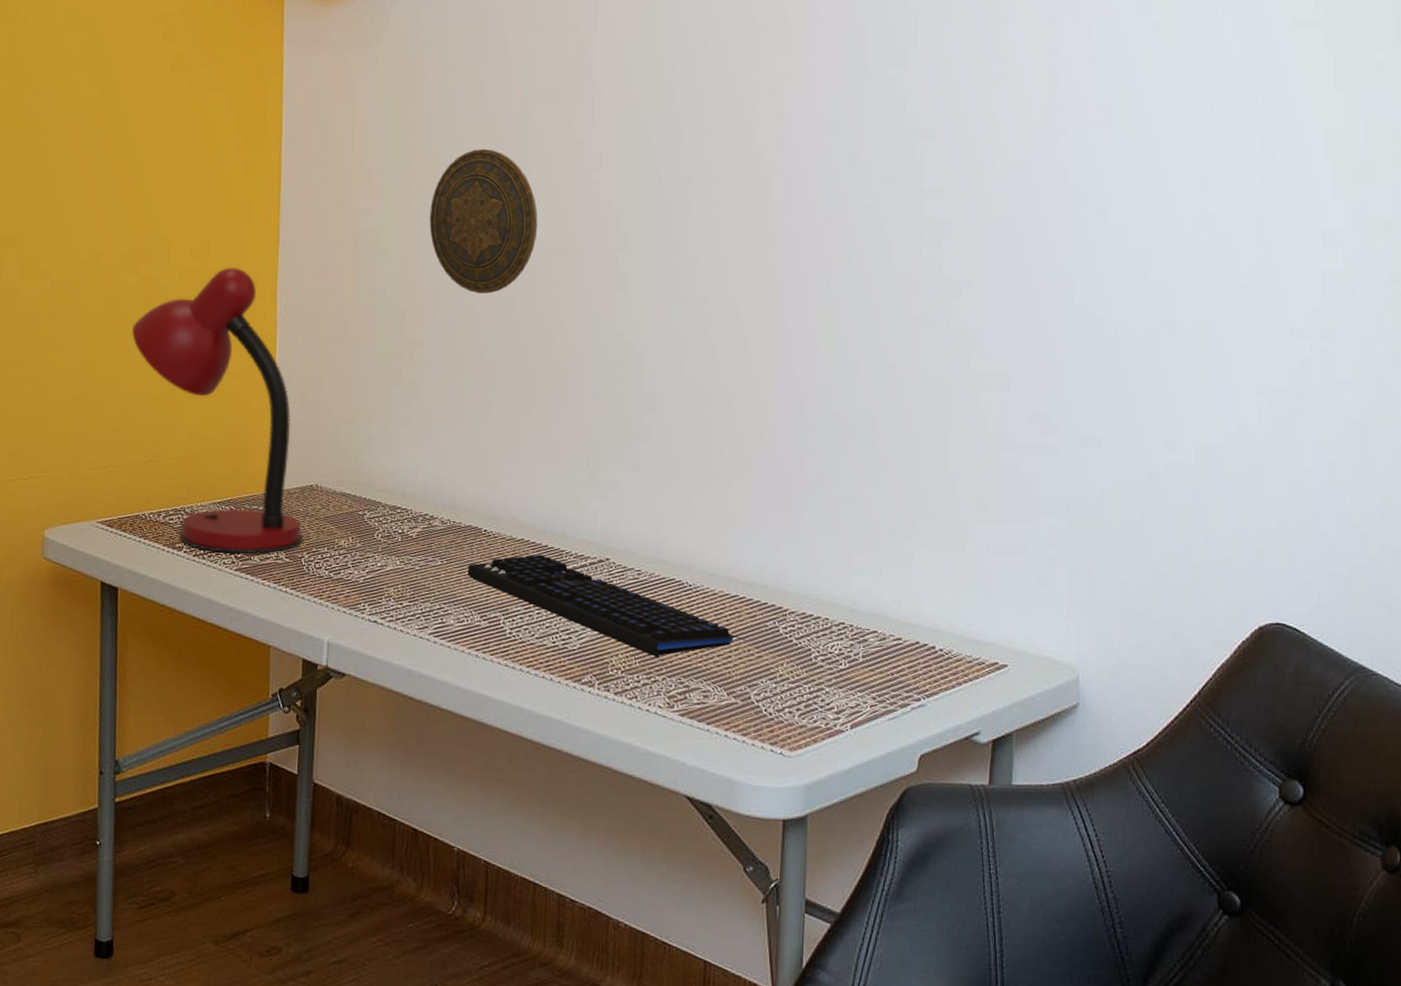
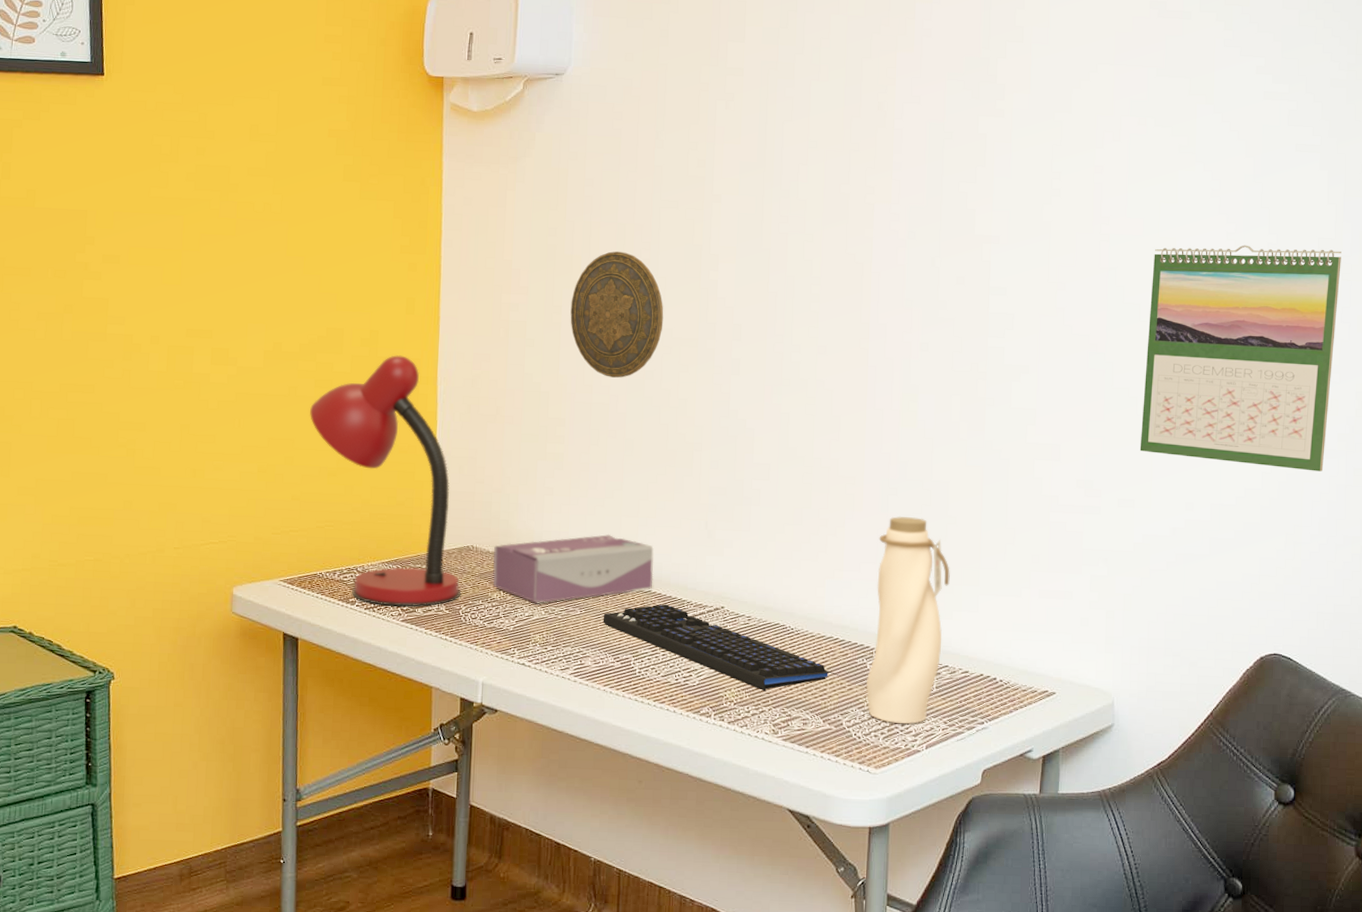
tissue box: none [339,472,527,552] -> present [492,534,654,603]
water bottle: none [778,454,878,700] -> present [866,516,950,725]
calendar: none [1107,138,1353,407] -> present [1139,244,1341,472]

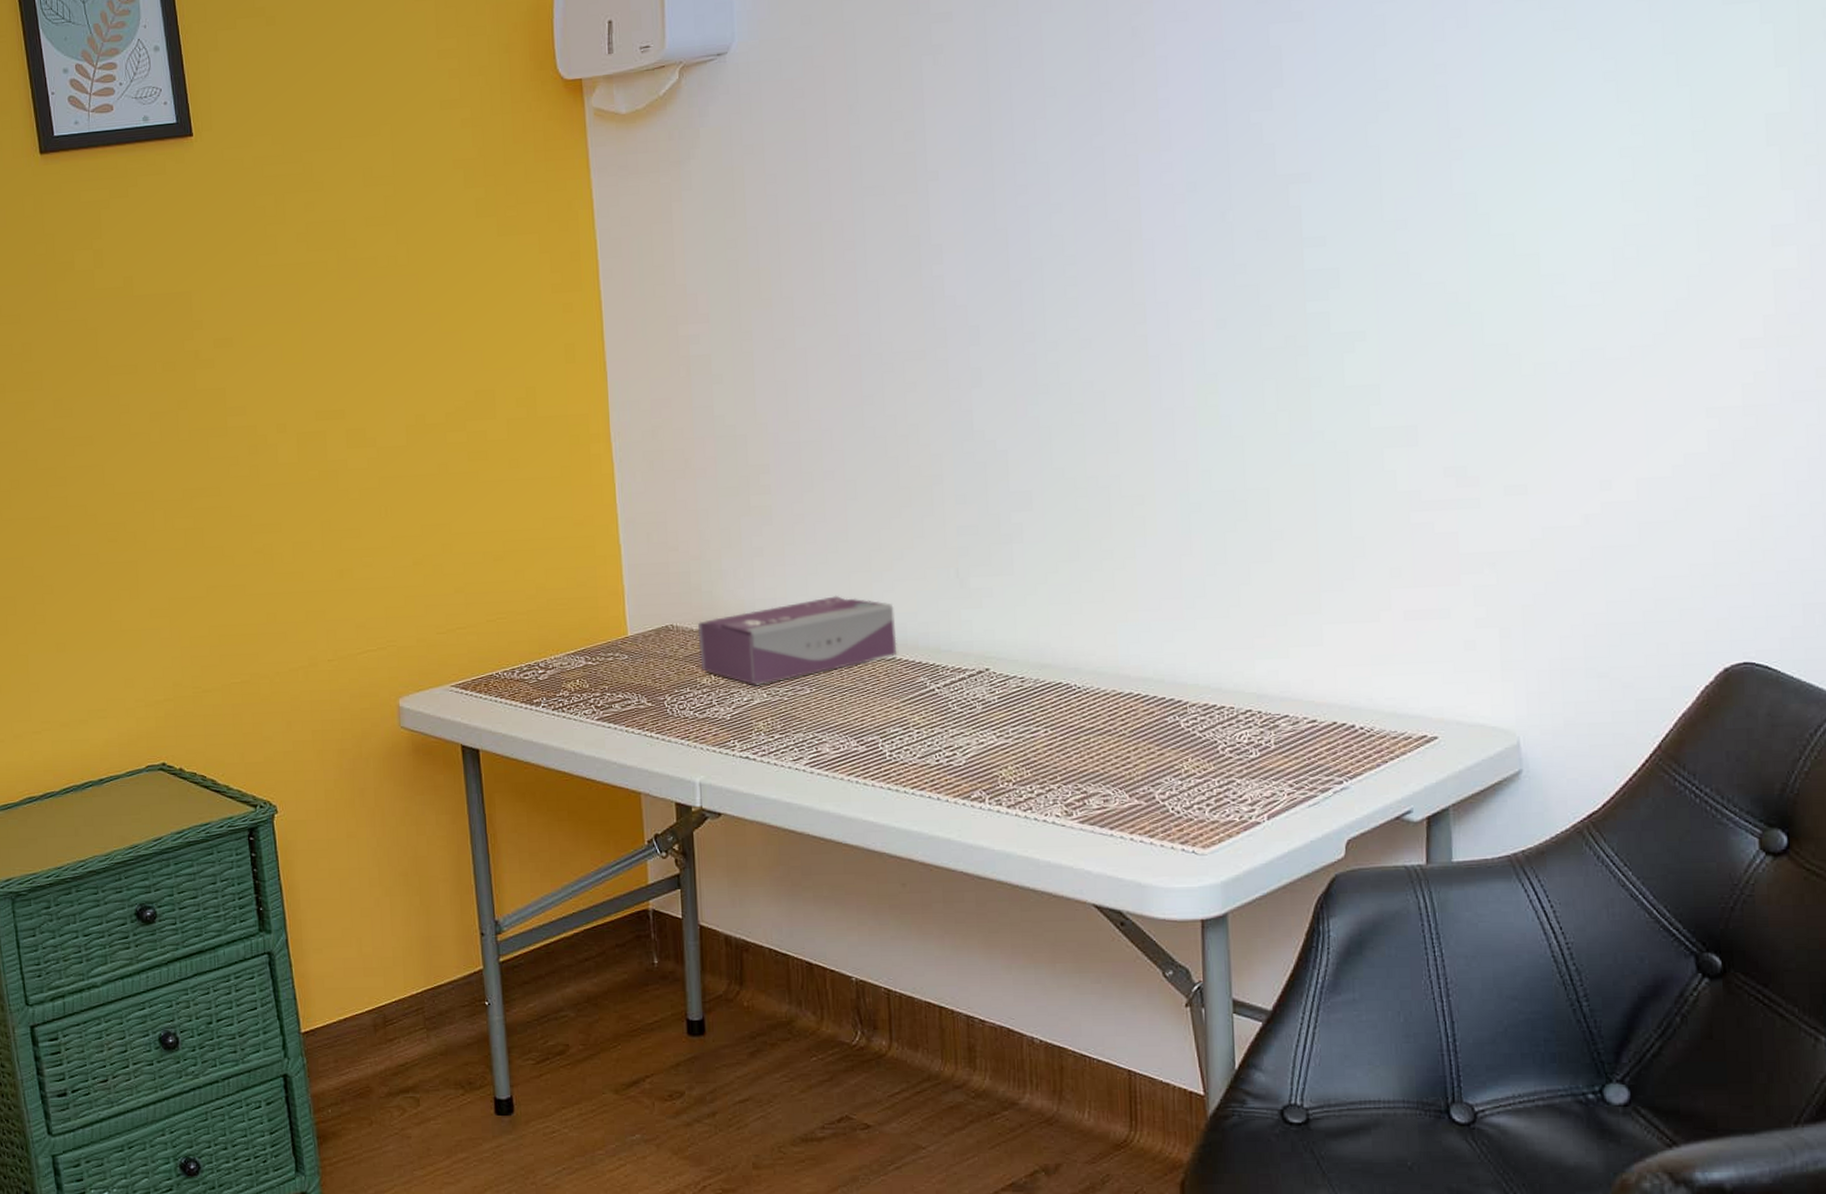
desk lamp: present [310,355,462,607] -> none [465,412,665,704]
decorative plate: present [570,251,664,378] -> none [762,256,880,409]
keyboard: present [603,604,840,692] -> none [839,672,1147,766]
water bottle: present [866,516,950,725] -> none [1181,536,1281,792]
calendar: present [1139,244,1341,472] -> none [1527,127,1803,422]

